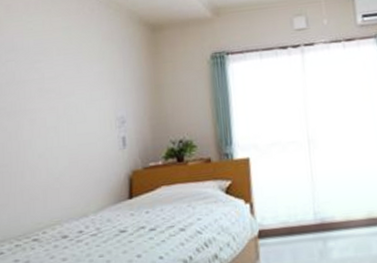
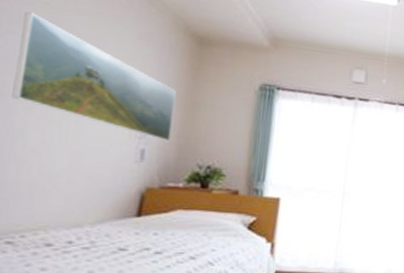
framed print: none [16,40,144,126] -> present [11,12,176,142]

